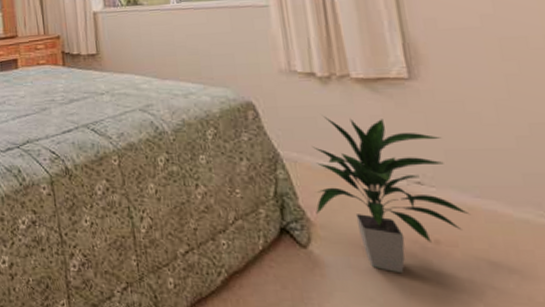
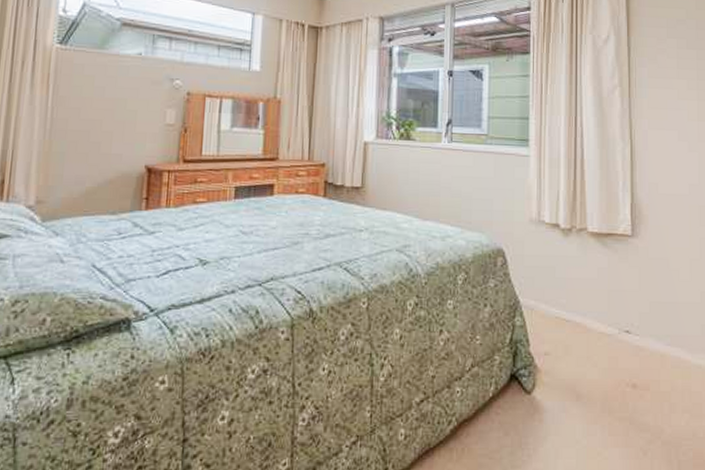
indoor plant: present [313,116,471,274] -> none [543,266,661,416]

